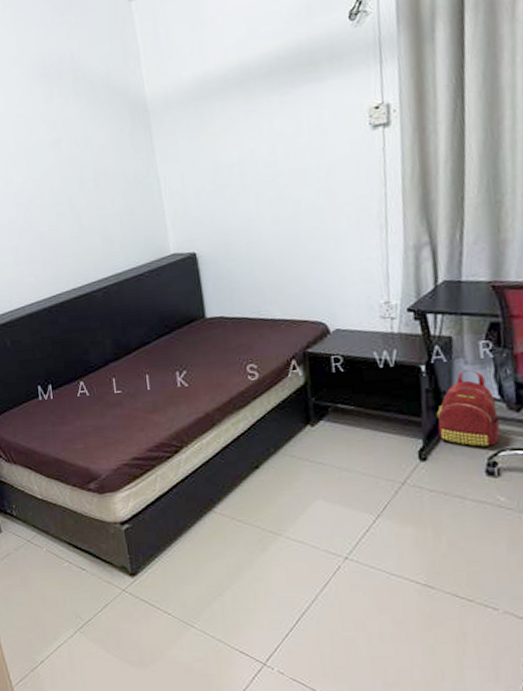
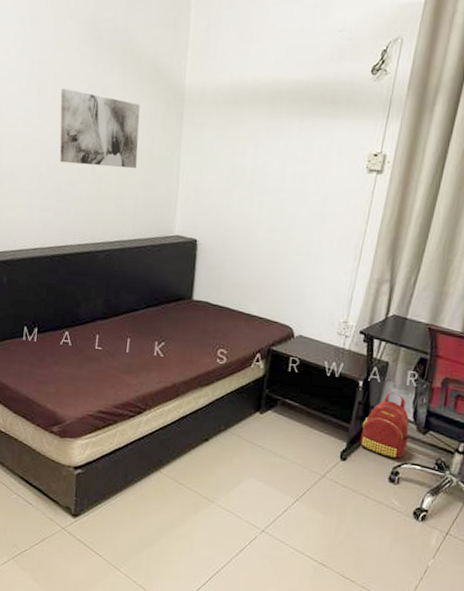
wall art: none [21,128,114,211] -> present [59,88,140,169]

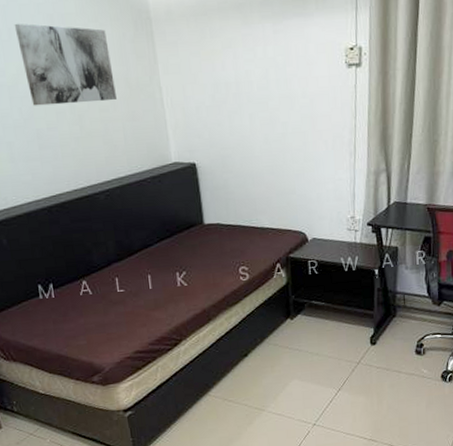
backpack: present [360,391,410,459] -> none [384,273,427,334]

